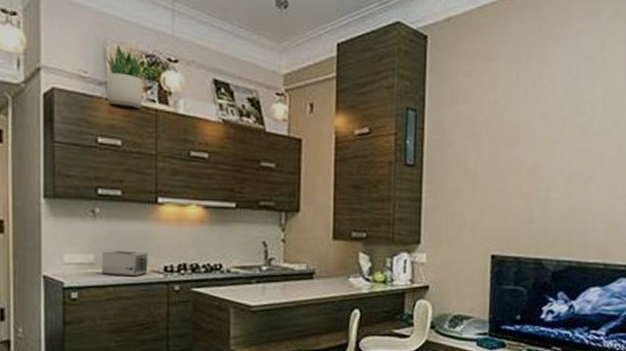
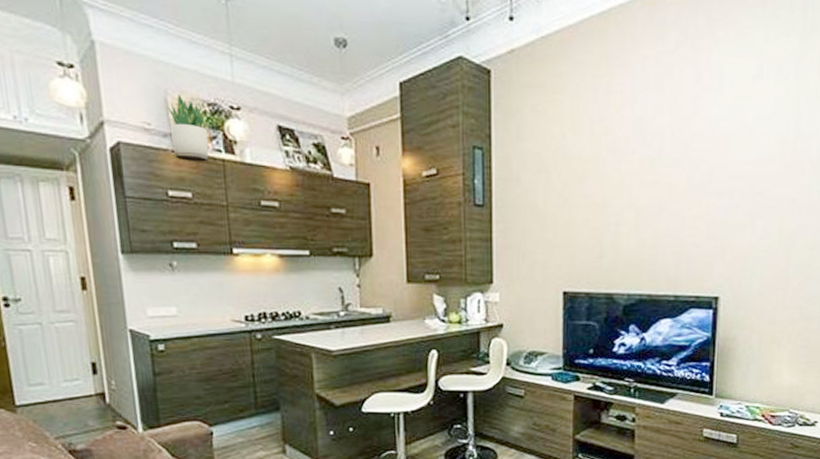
toaster: present [101,250,148,278] -> none [183,302,230,329]

